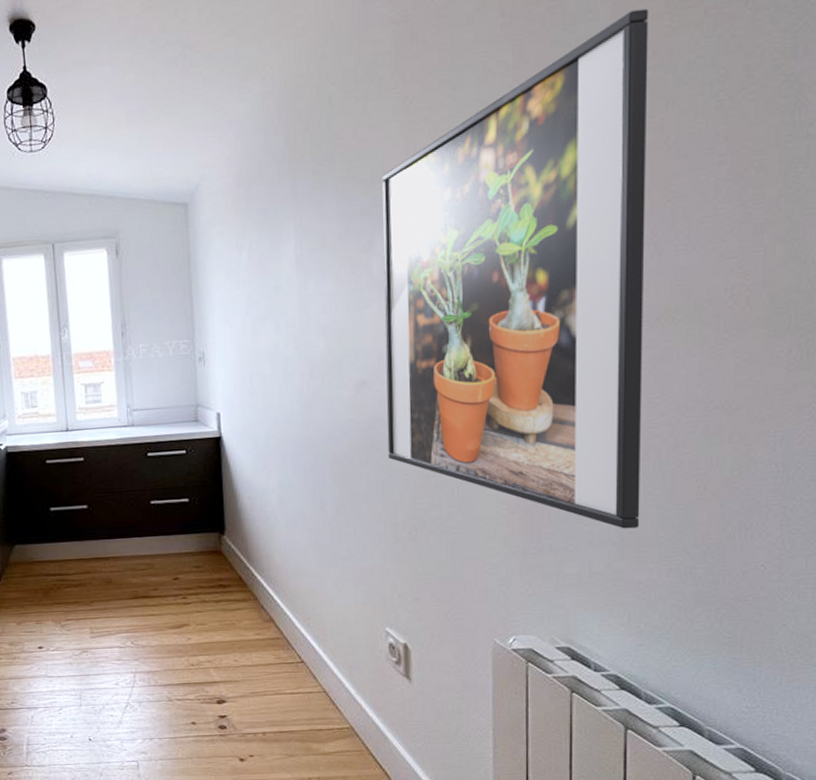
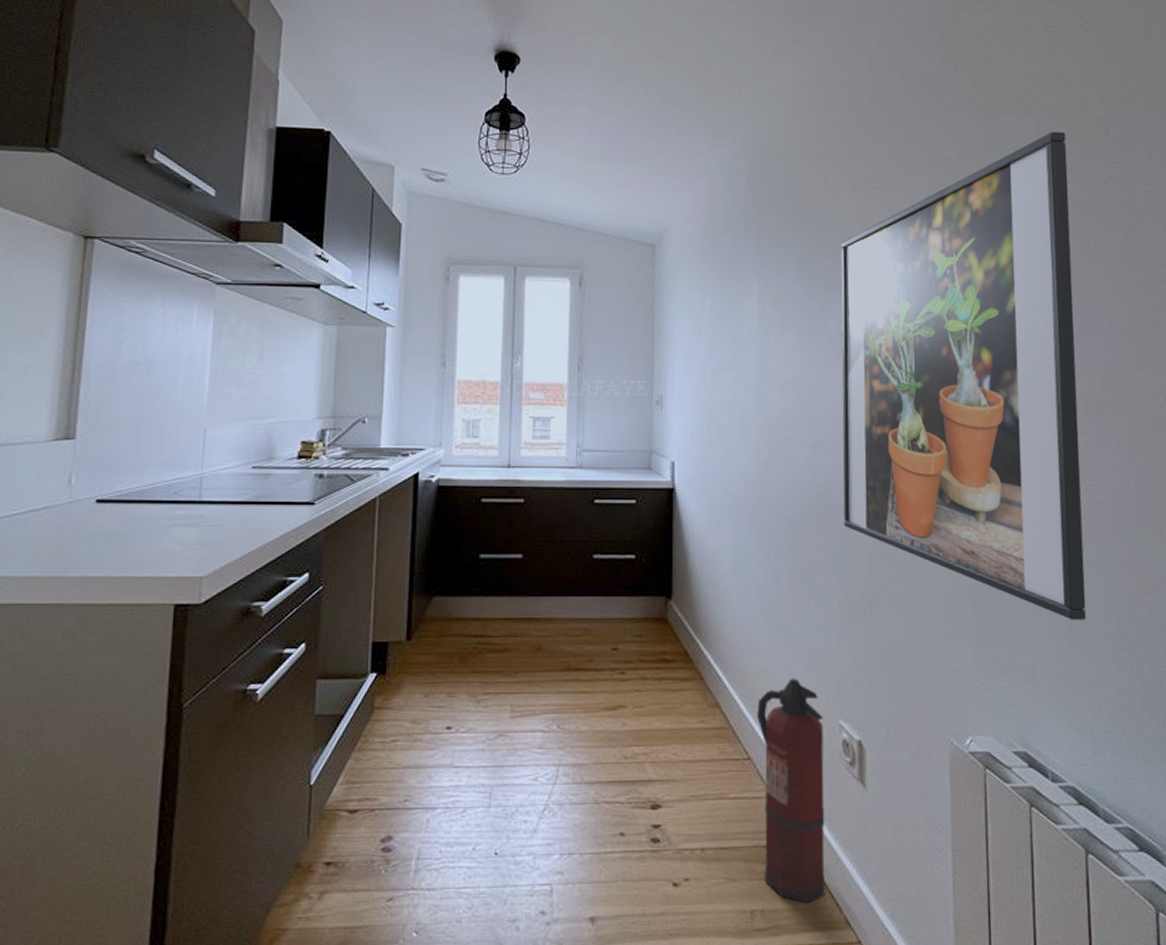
fire extinguisher: none [308,594,375,773] -> present [757,678,825,904]

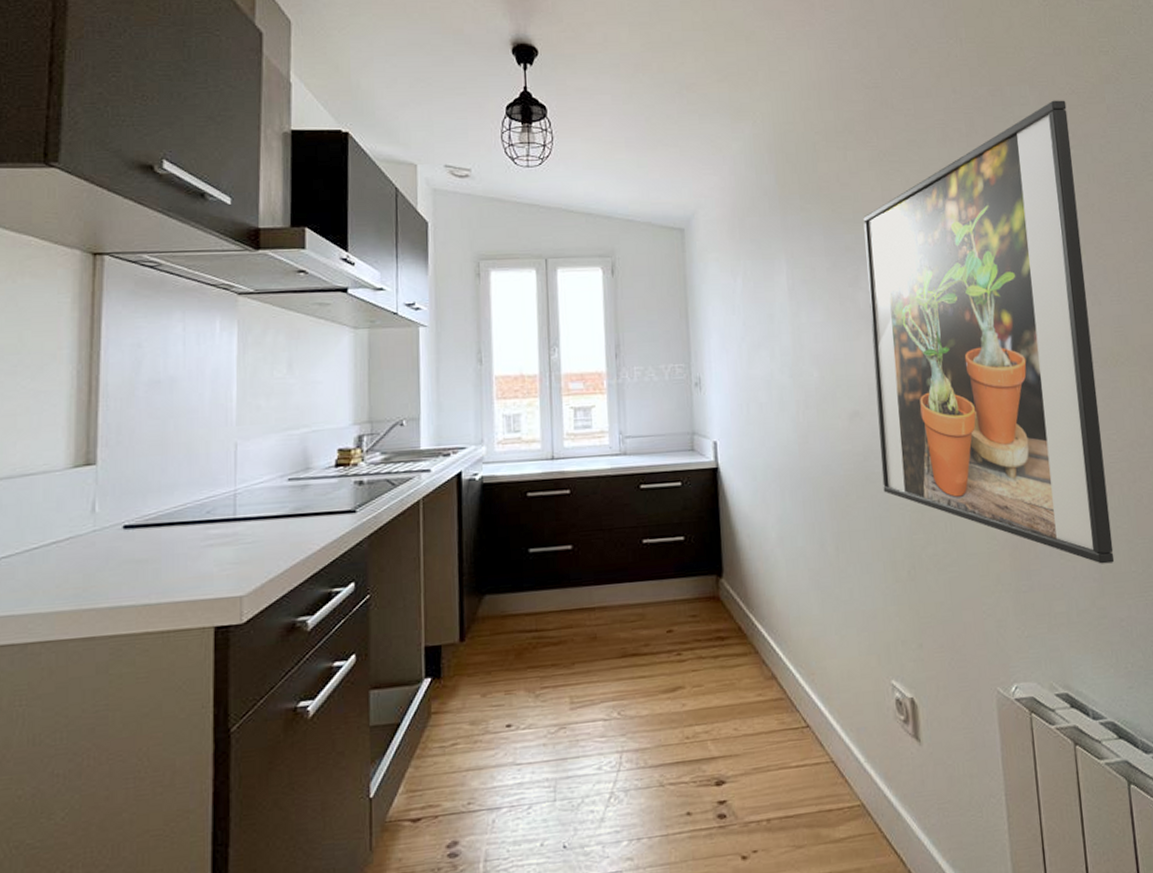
fire extinguisher: present [757,678,825,904] -> none [812,643,889,862]

